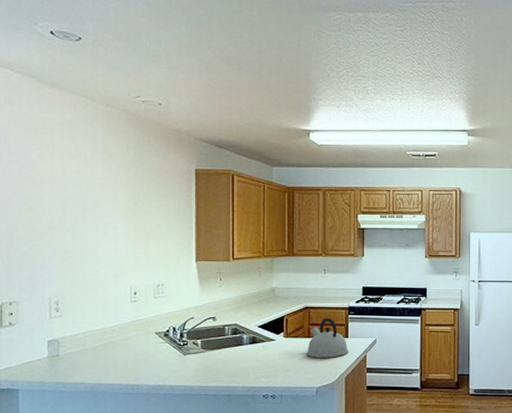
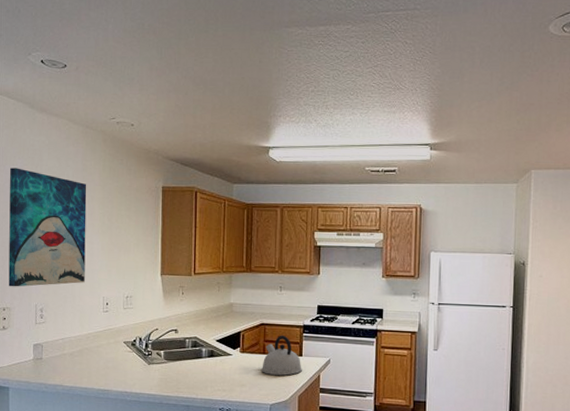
wall art: none [13,147,109,279] -> present [8,168,87,287]

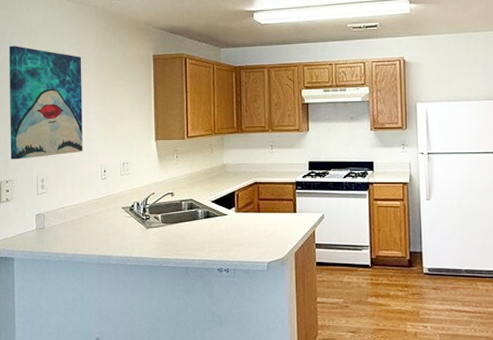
kettle: present [262,335,302,376] -> none [257,192,297,233]

